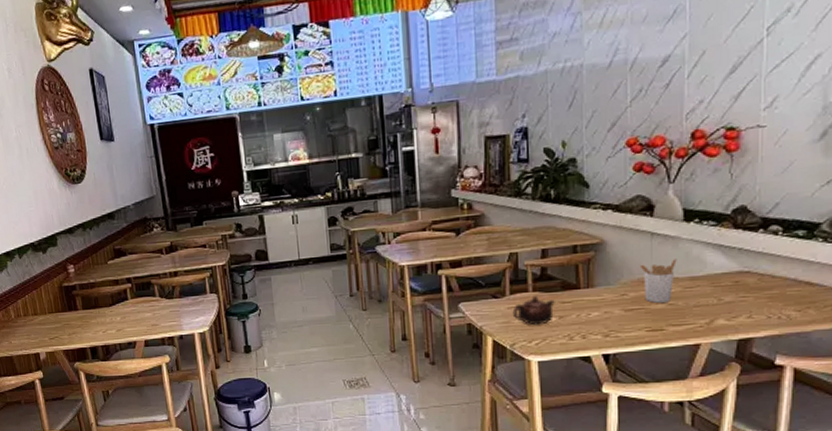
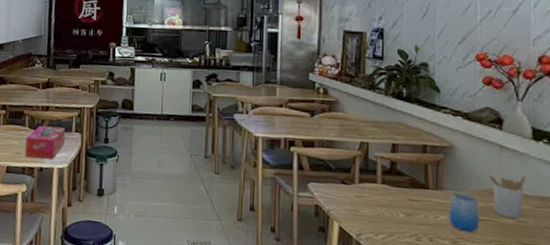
tissue box: none [159,290,201,328] -> present [25,125,66,159]
teapot: present [512,295,555,324] -> none [360,187,403,219]
cup: none [601,287,631,324] -> present [449,193,480,233]

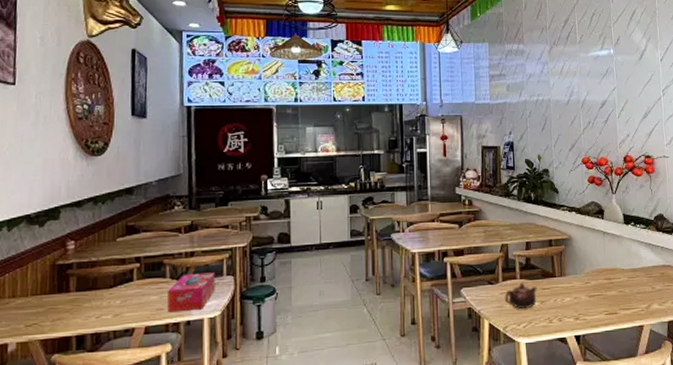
teapot: none [360,187,403,219] -> present [504,282,537,309]
cup: present [449,193,480,233] -> none [571,276,594,308]
utensil holder: present [488,175,526,219] -> none [596,254,622,290]

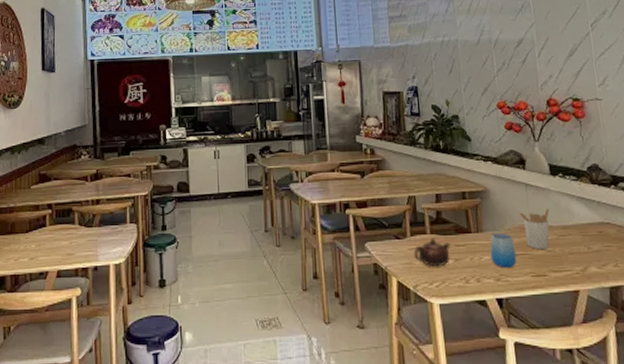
tissue box: present [167,272,215,313] -> none [77,220,120,258]
cup: none [571,276,594,308] -> present [490,233,517,269]
utensil holder: none [596,254,622,290] -> present [519,208,550,249]

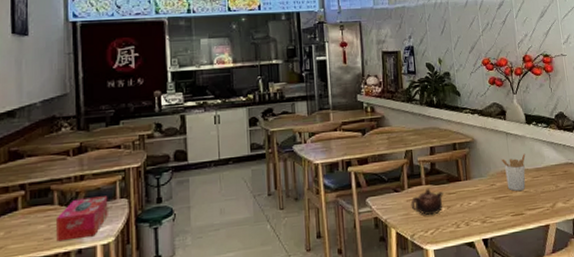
tissue box: none [77,220,120,258] -> present [56,196,108,242]
cup: present [490,233,517,269] -> none [477,178,500,211]

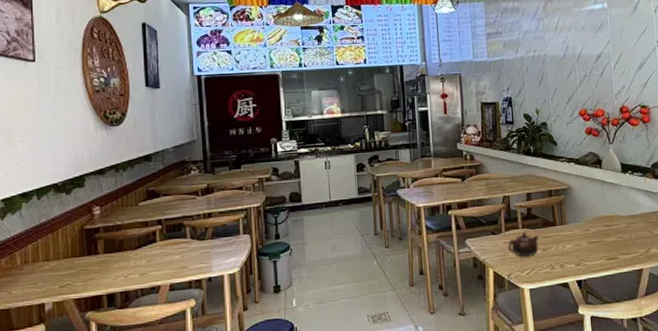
tissue box: present [56,196,108,242] -> none [189,231,233,271]
utensil holder: present [500,154,526,191] -> none [596,201,621,236]

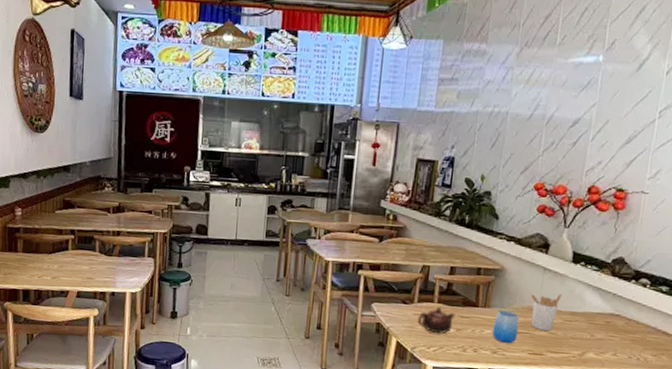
cup: none [572,224,594,255] -> present [492,310,519,344]
utensil holder: none [596,201,621,236] -> present [530,294,562,331]

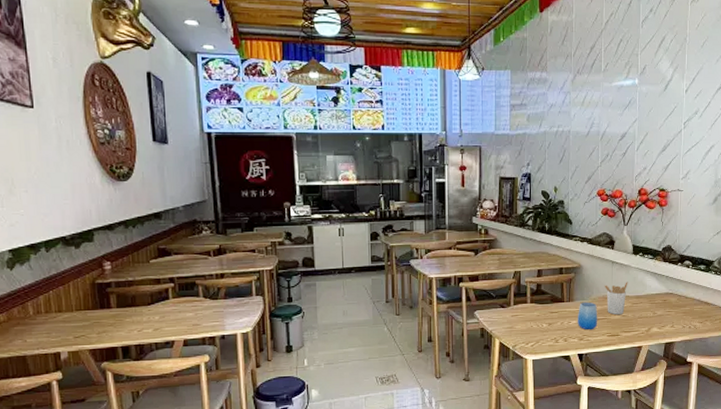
teapot: present [417,306,455,333] -> none [515,306,546,330]

